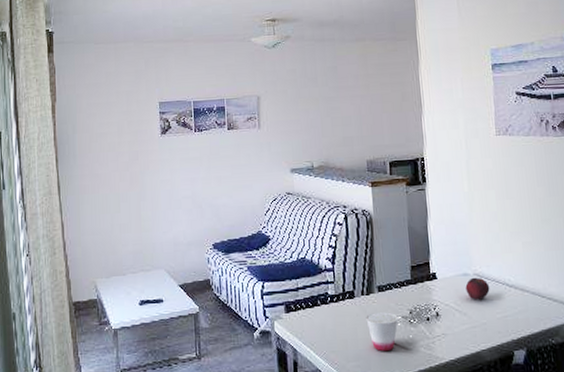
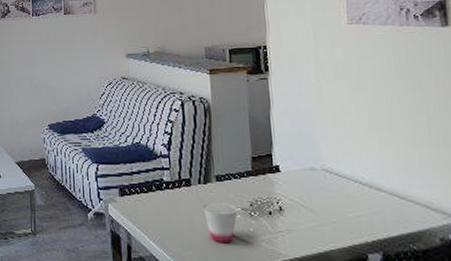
fruit: present [465,277,490,300] -> none [312,172,340,197]

